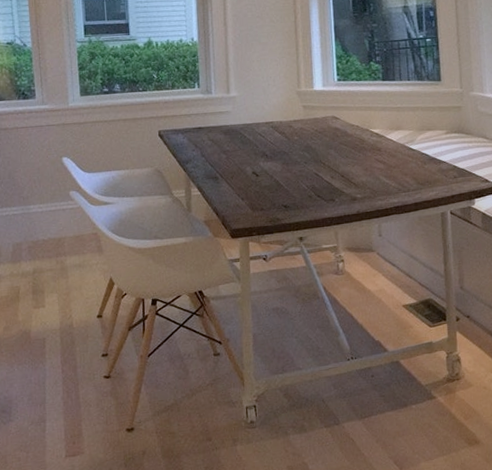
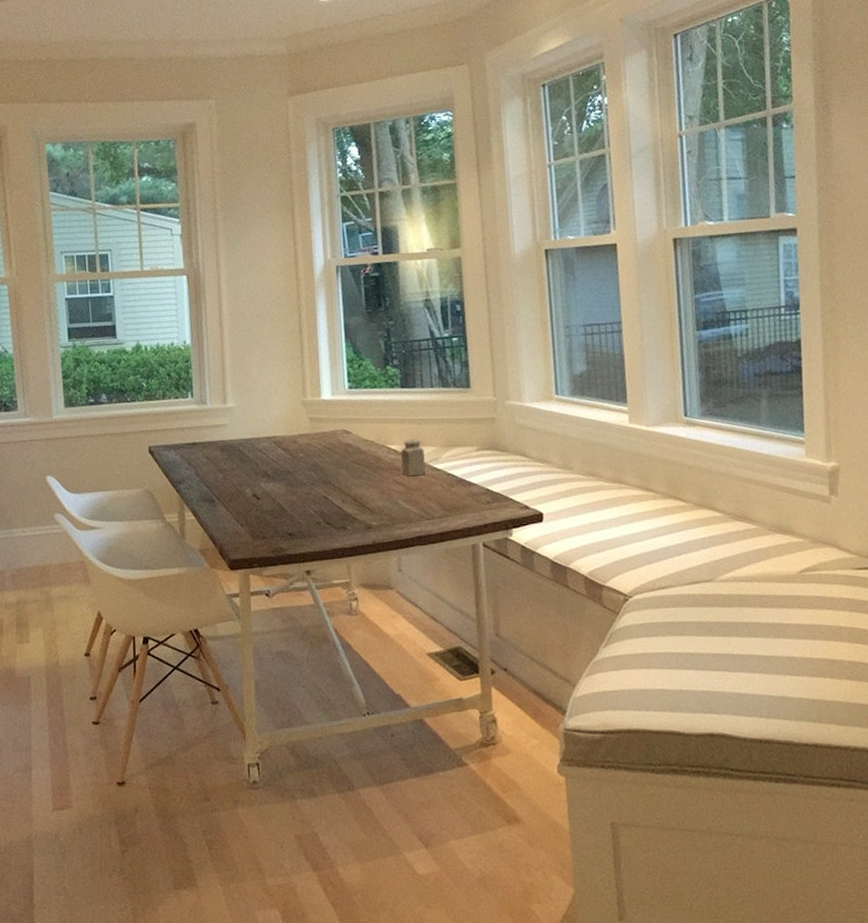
salt shaker: none [382,124,403,156] -> present [401,439,426,477]

